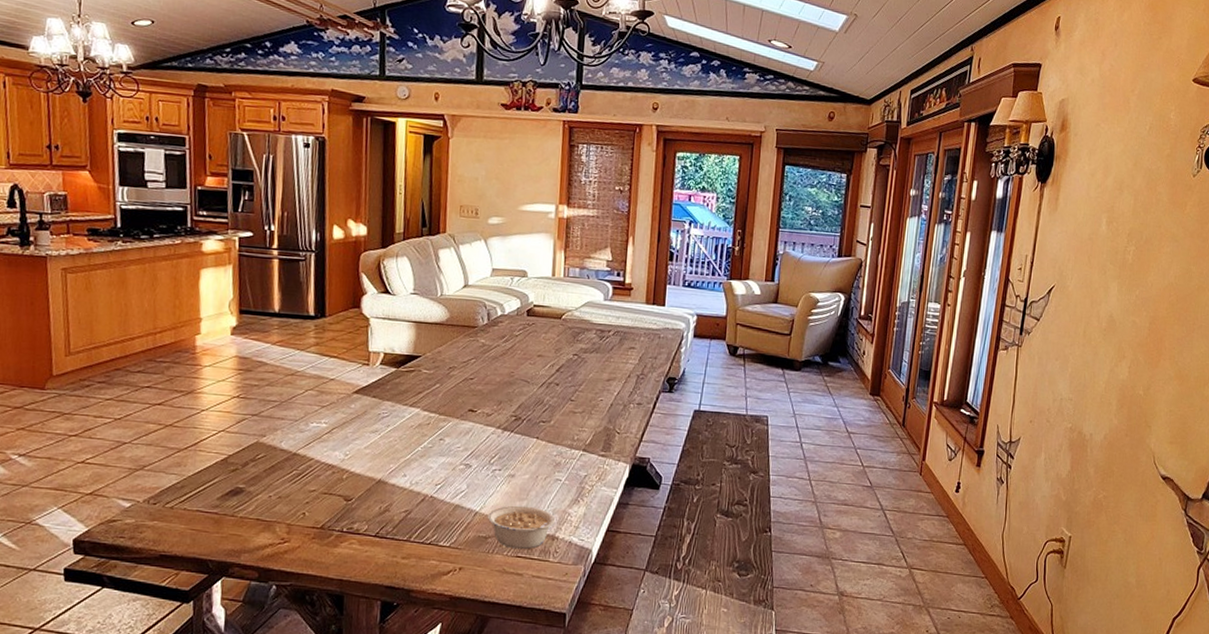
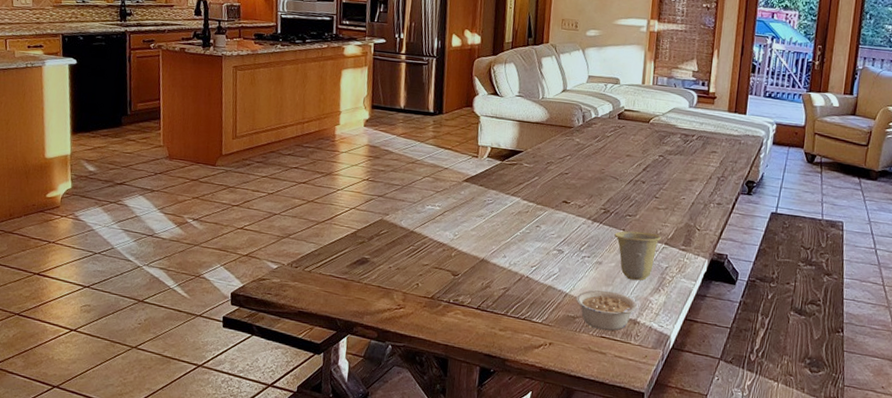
cup: none [527,438,579,493] -> present [614,231,662,281]

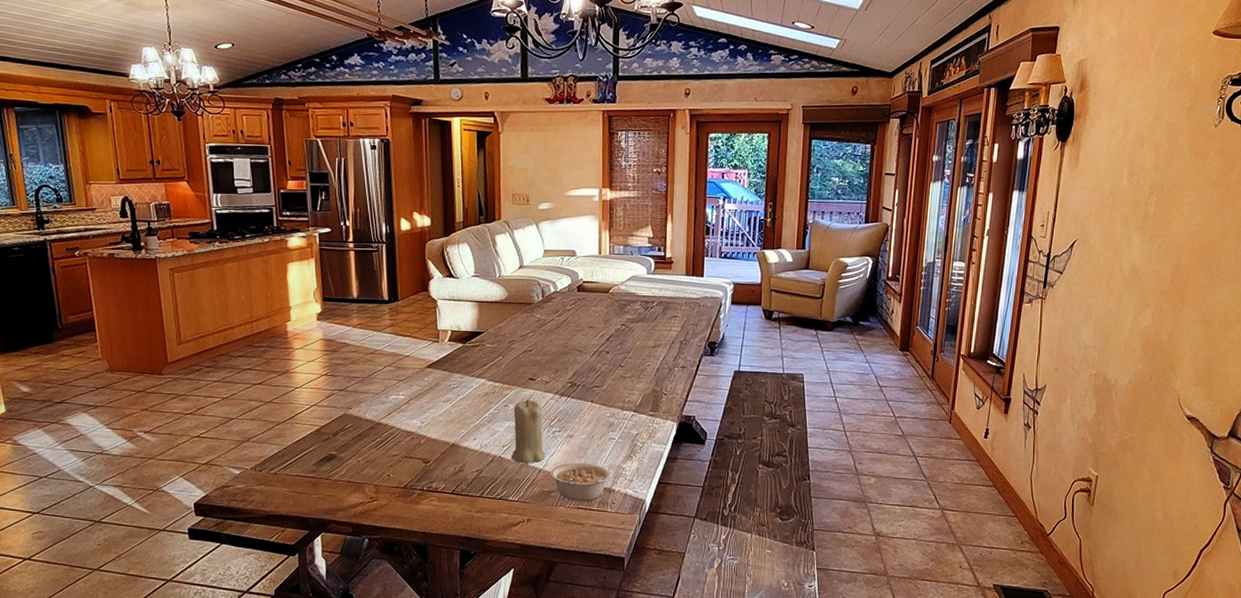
candle: none [538,222,574,287] -> present [511,400,546,464]
cup: present [614,231,662,281] -> none [583,401,630,450]

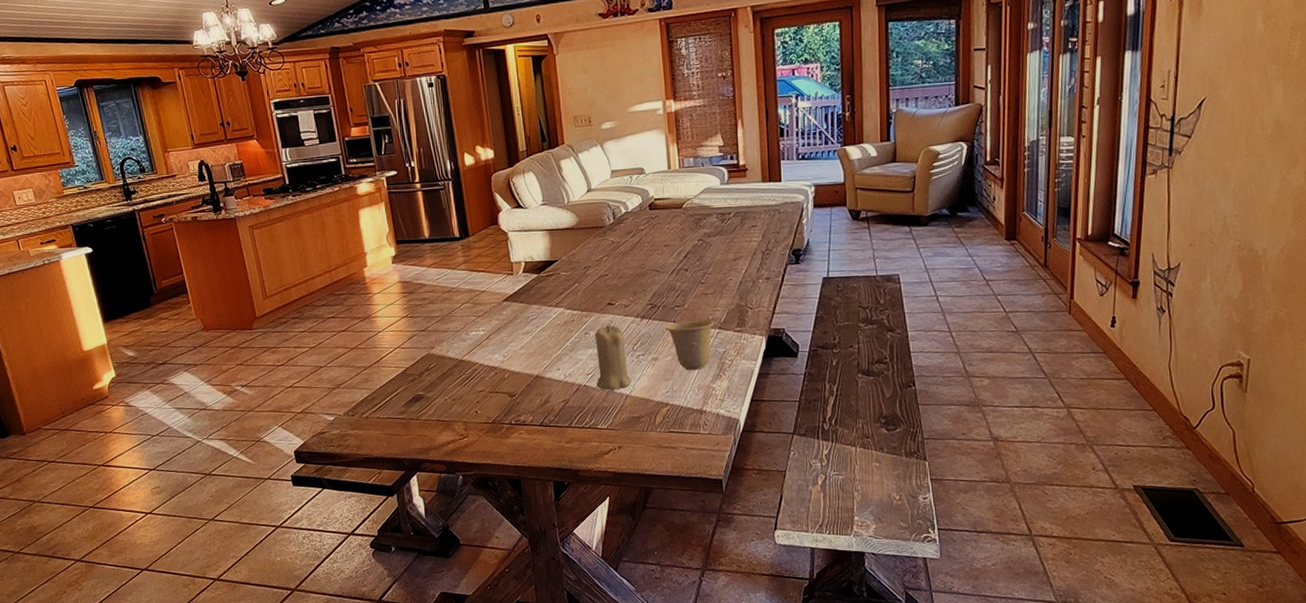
legume: present [550,462,612,502] -> none [637,385,702,425]
cup: none [583,401,630,450] -> present [666,320,714,371]

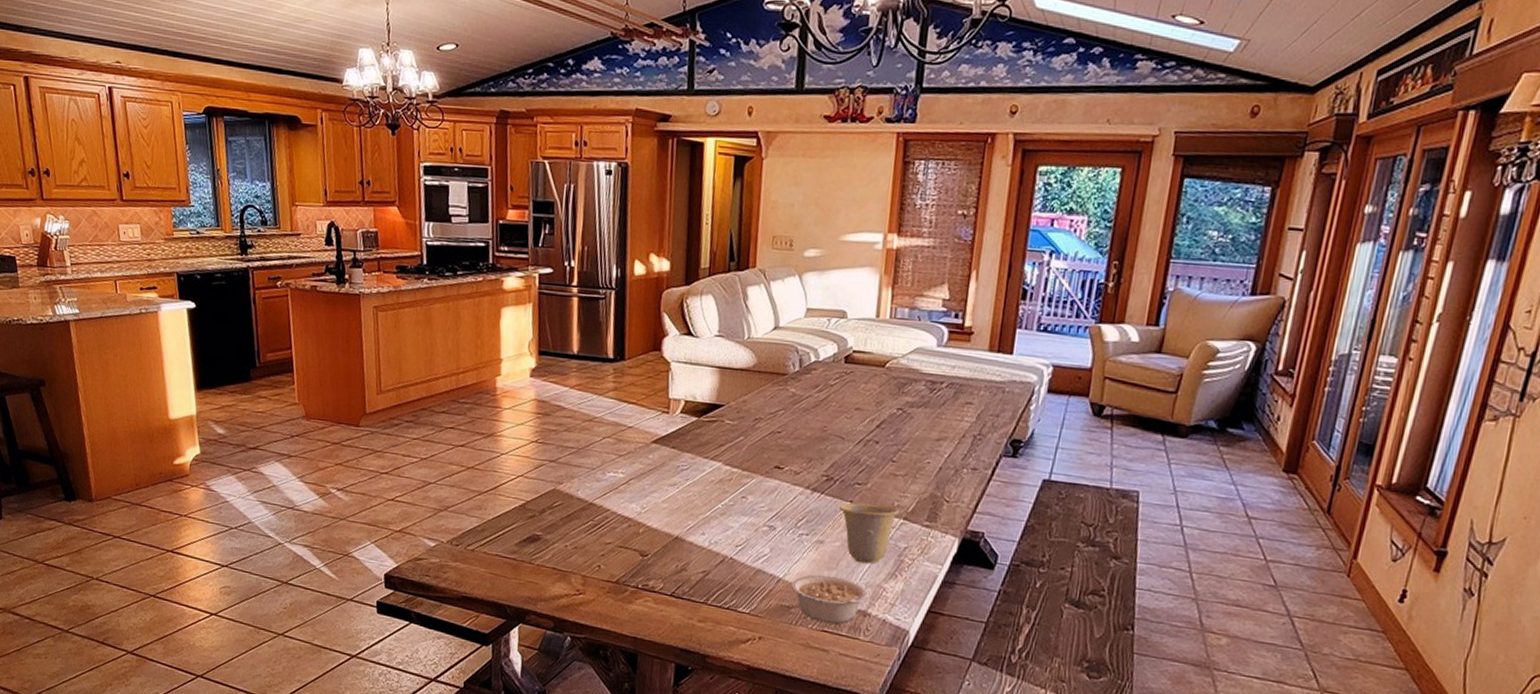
candle: present [594,325,632,391] -> none [745,492,788,570]
legume: none [637,385,702,425] -> present [791,574,869,624]

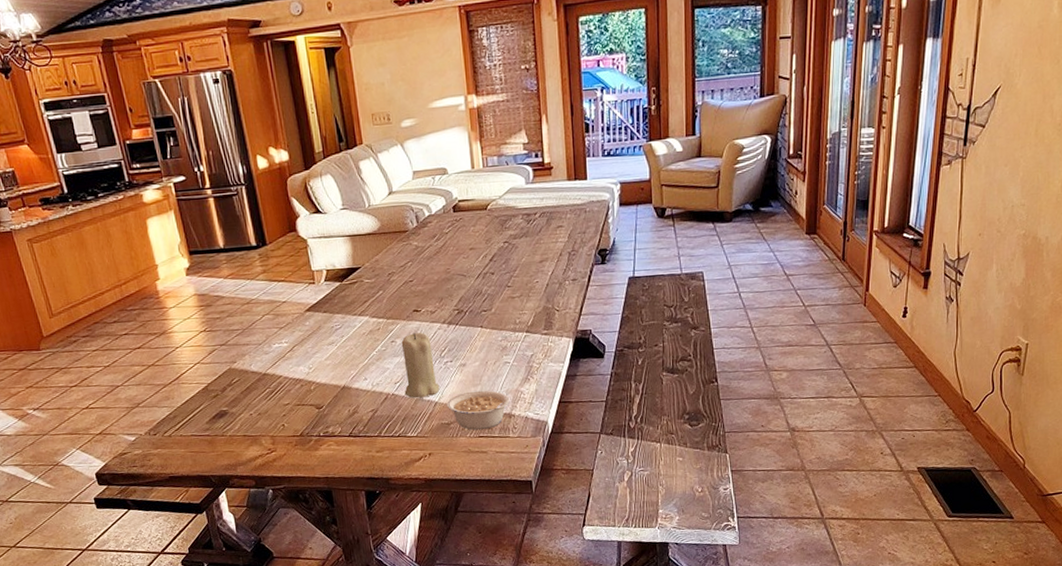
candle: none [745,492,788,570] -> present [401,332,440,399]
cup: present [839,502,899,565] -> none [473,323,521,376]

